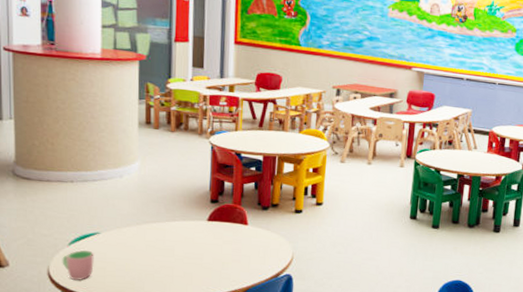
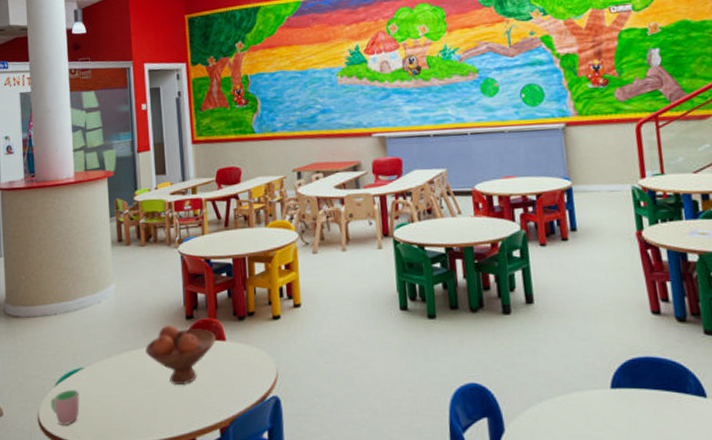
fruit bowl: none [167,205,238,258] -> present [146,325,216,386]

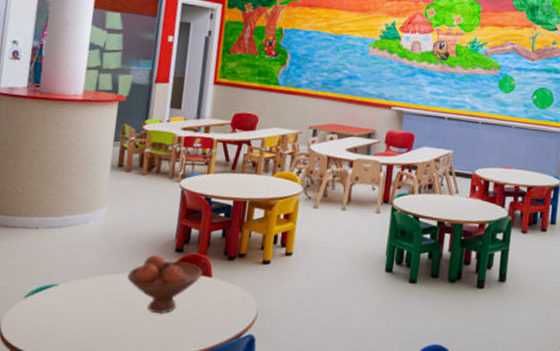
cup: present [50,390,80,425] -> none [15,304,49,338]

